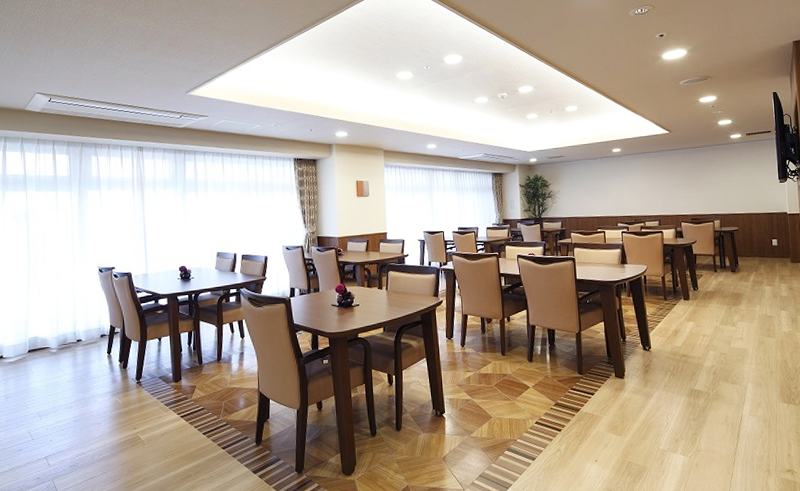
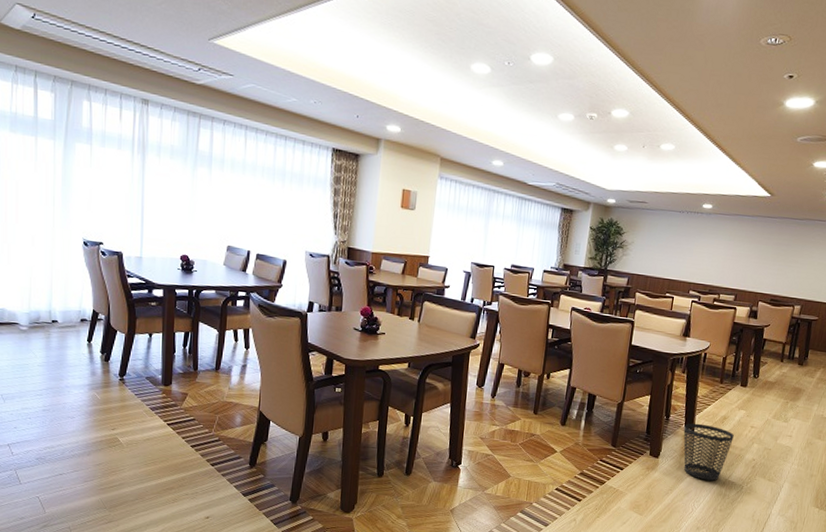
wastebasket: none [641,340,689,393] -> present [683,423,734,481]

